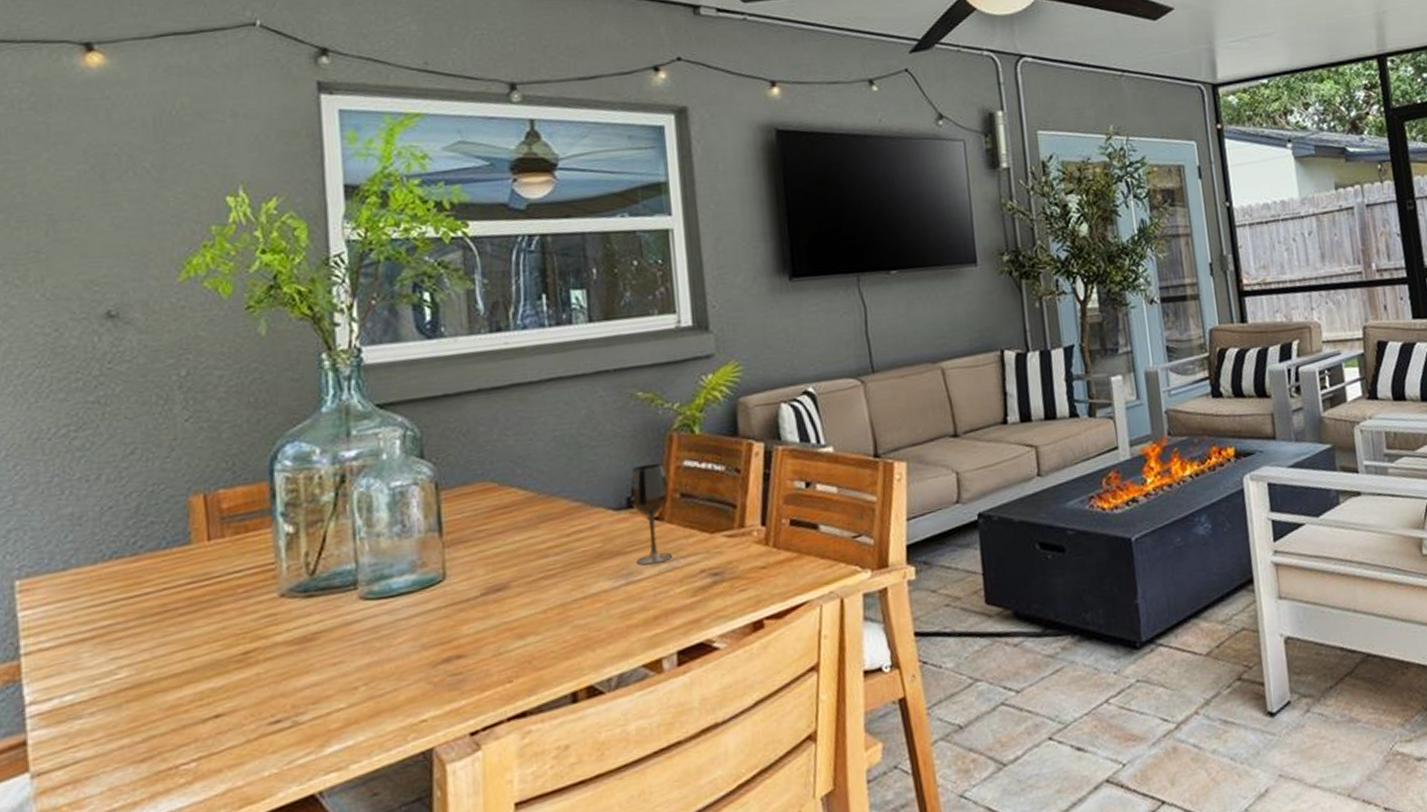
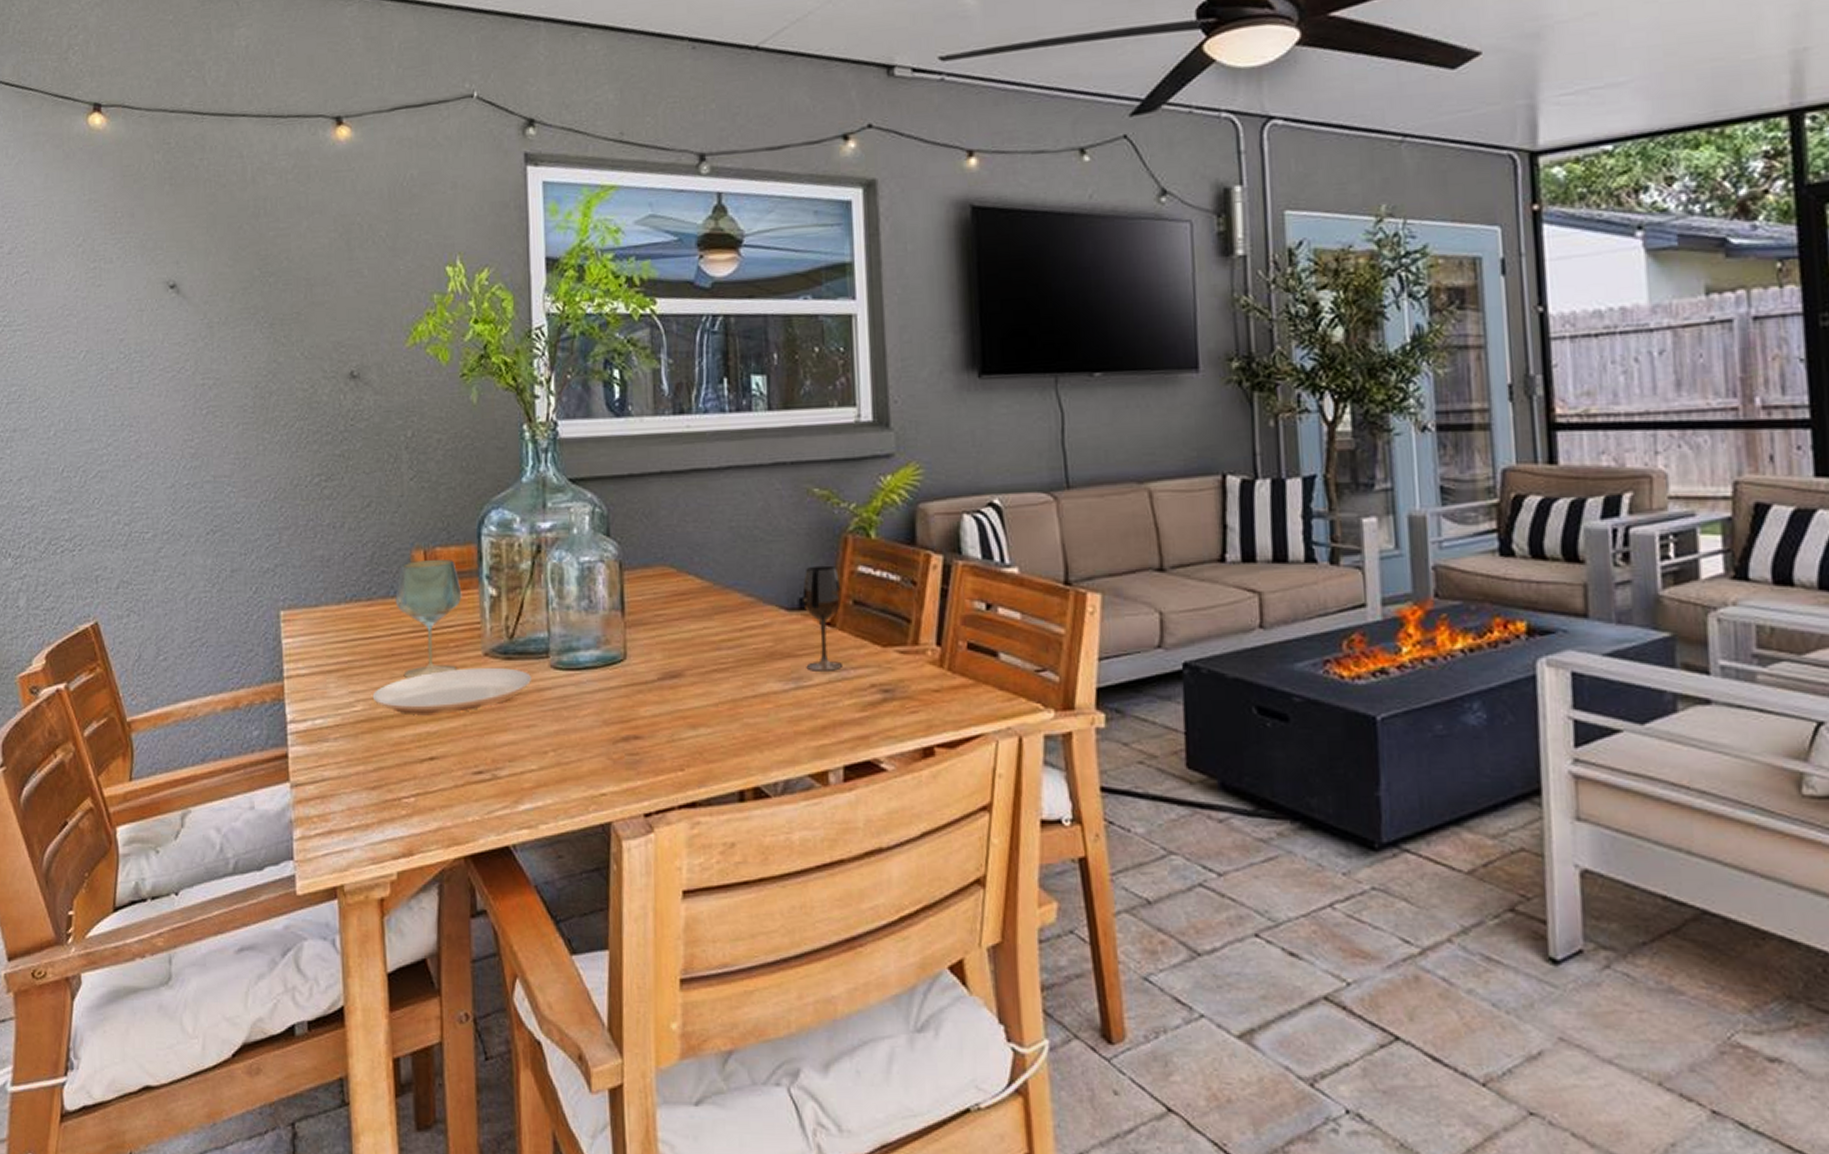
plate: none [140,606,338,673] -> present [372,667,532,714]
wine glass: none [168,501,252,635] -> present [395,560,462,679]

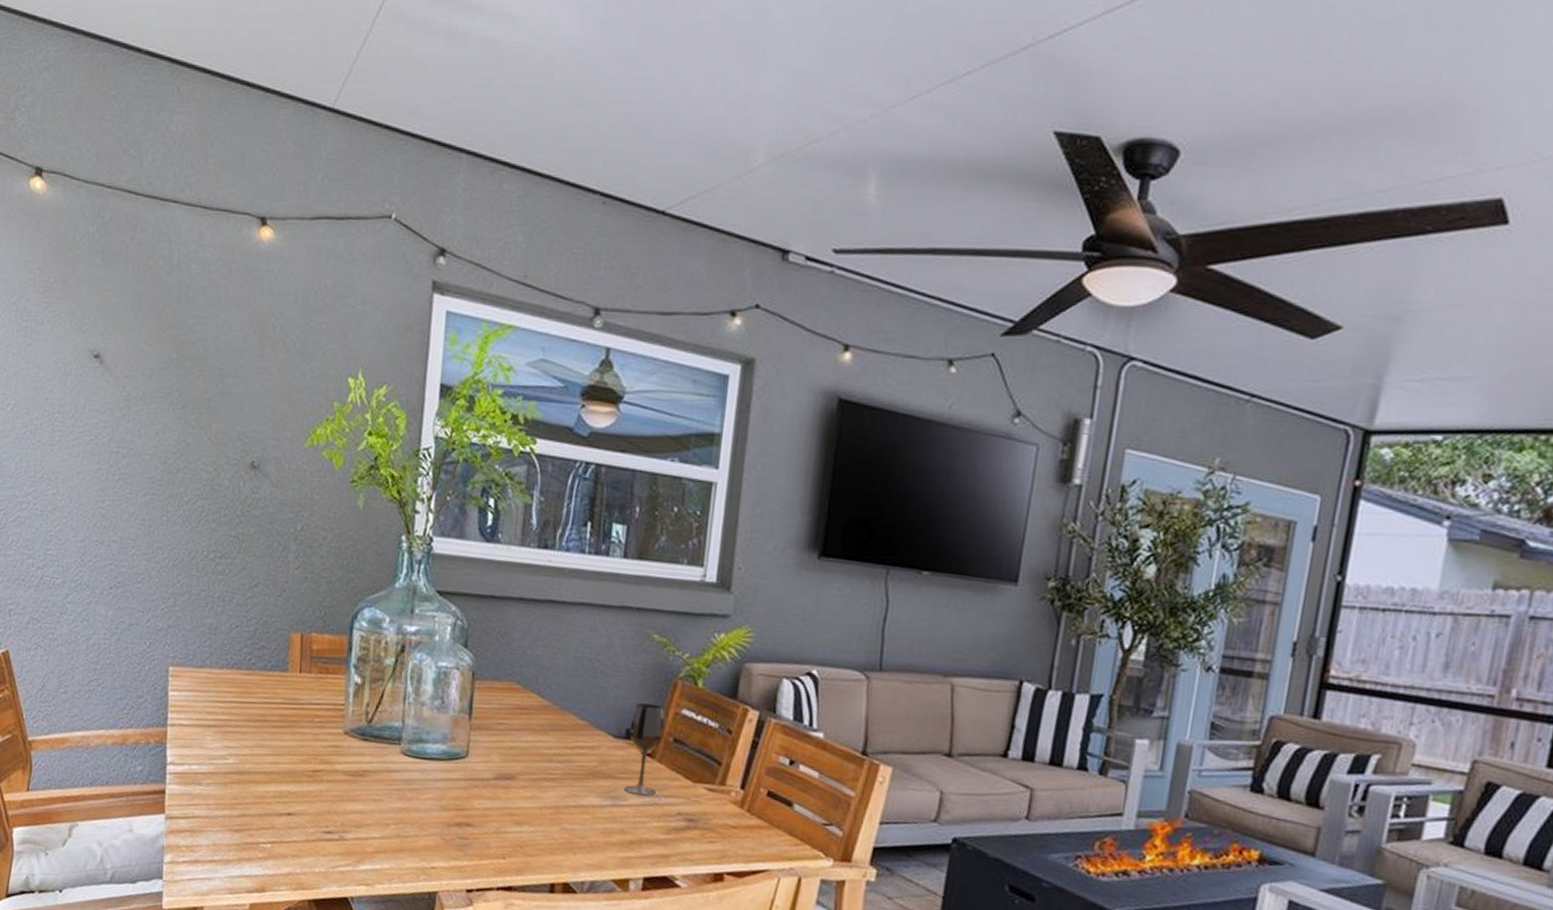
plate: present [372,667,532,714] -> none [243,741,384,779]
wine glass: present [395,560,462,679] -> none [271,641,331,744]

